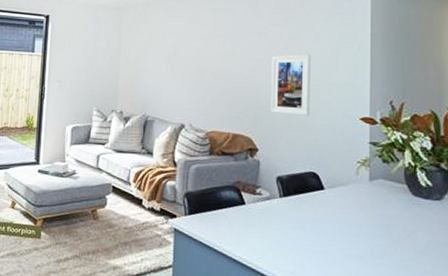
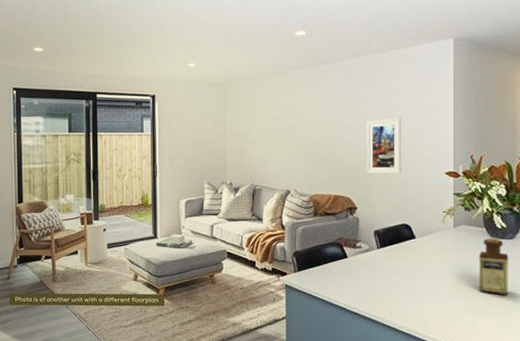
bottle: none [398,195,435,267] -> present [478,237,509,296]

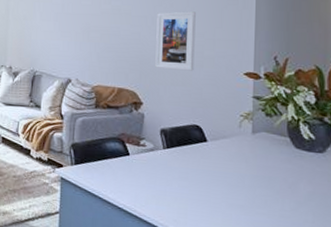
bottle: present [478,237,509,296] -> none [279,148,317,217]

